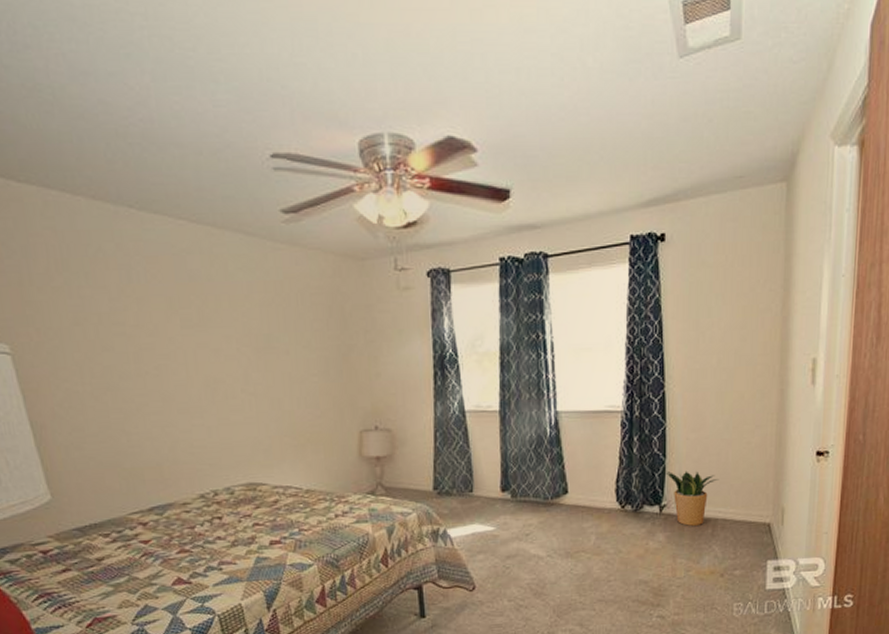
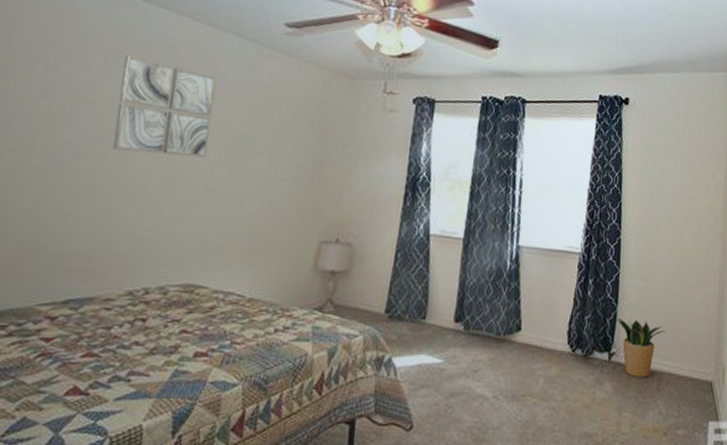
wall art: none [138,270,238,367] -> present [112,54,217,158]

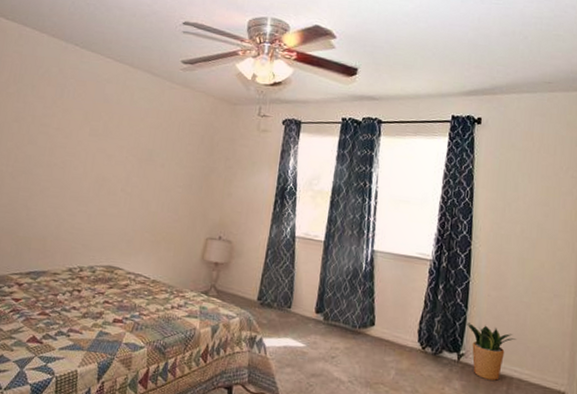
wall art: present [112,54,217,158] -> none [60,89,132,169]

